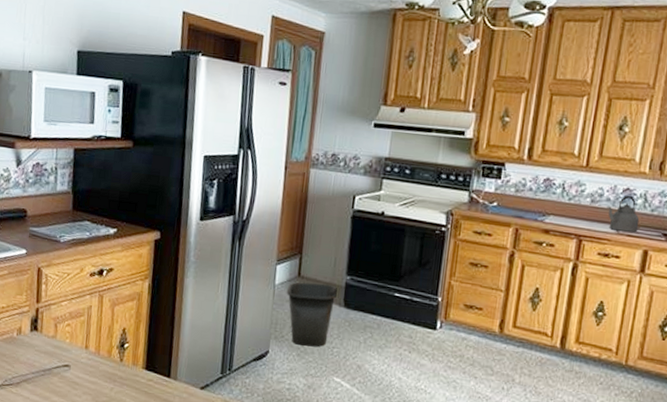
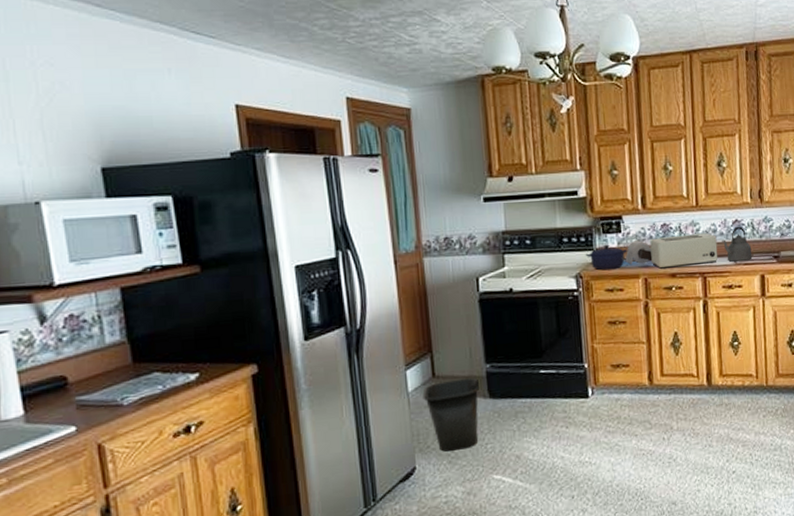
cooking pot: none [460,187,504,214] -> present [585,244,628,271]
paper towel holder: none [499,189,529,214] -> present [625,240,653,265]
toaster: none [526,190,602,228] -> present [650,233,718,270]

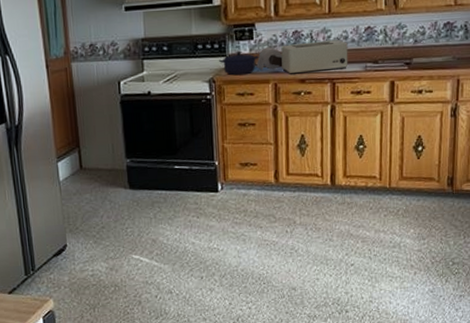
waste bin: present [422,378,479,452] -> none [72,170,120,233]
kettle: present [722,226,753,262] -> none [353,33,383,68]

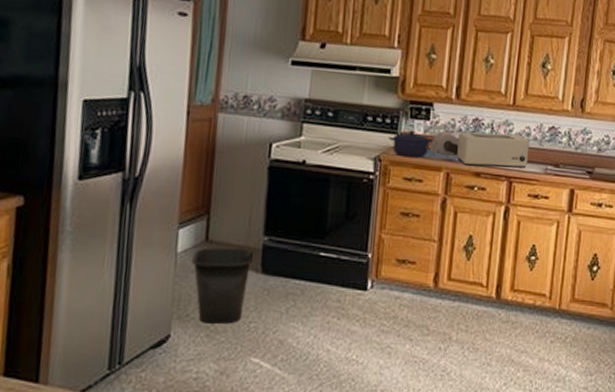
waste bin: none [72,170,120,233] -> present [191,247,253,324]

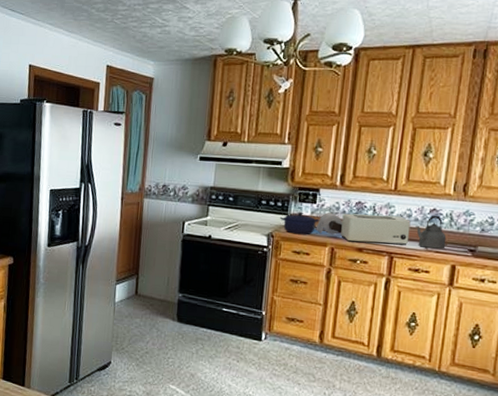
waste bin: present [191,247,253,324] -> none [125,299,171,358]
kettle: none [534,133,565,172] -> present [415,215,447,249]

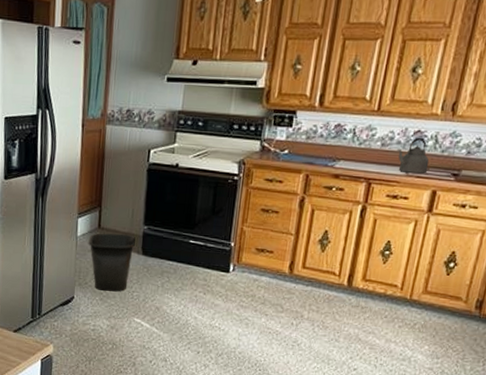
waste bin: none [125,299,171,358] -> present [88,233,136,292]
cooking pot: present [279,211,320,235] -> none [252,136,295,162]
paper towel holder: present [315,212,343,234] -> none [290,137,320,160]
toaster: present [341,213,411,246] -> none [317,137,393,171]

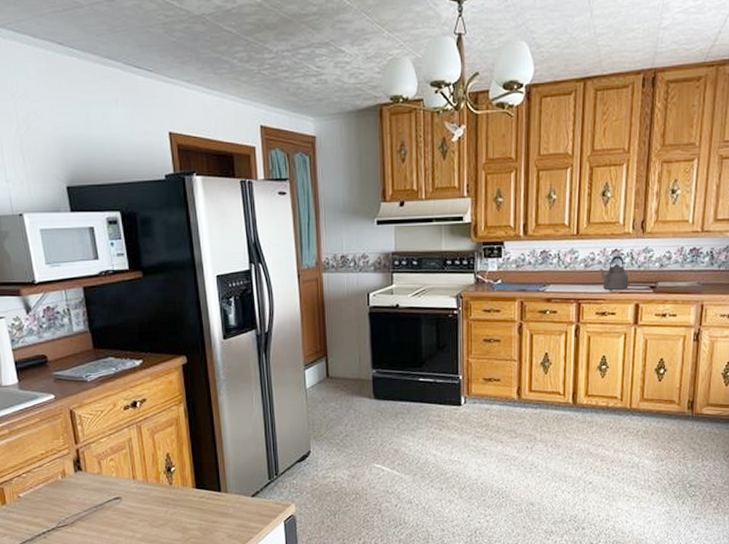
waste bin: present [88,233,136,292] -> none [318,380,366,441]

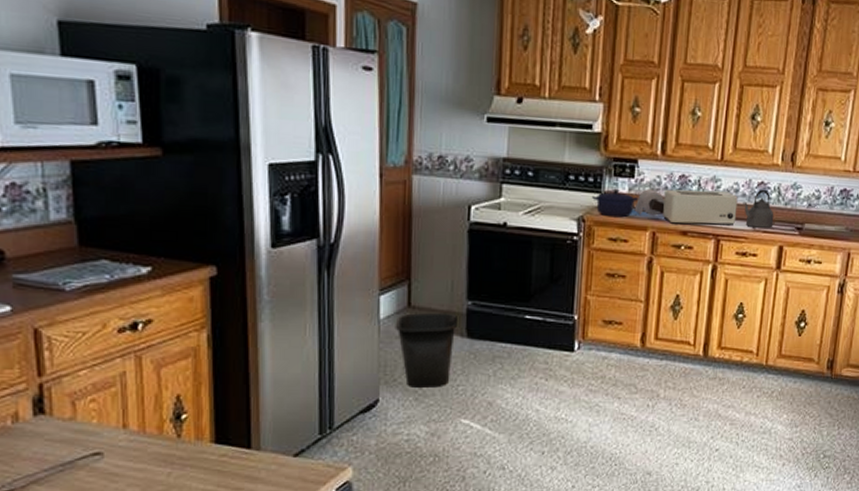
waste bin: none [318,380,366,441] -> present [395,312,457,388]
cooking pot: none [466,268,507,292] -> present [591,188,639,218]
paper towel holder: none [503,266,530,288] -> present [634,189,665,216]
toaster: none [529,261,594,294] -> present [663,189,738,227]

